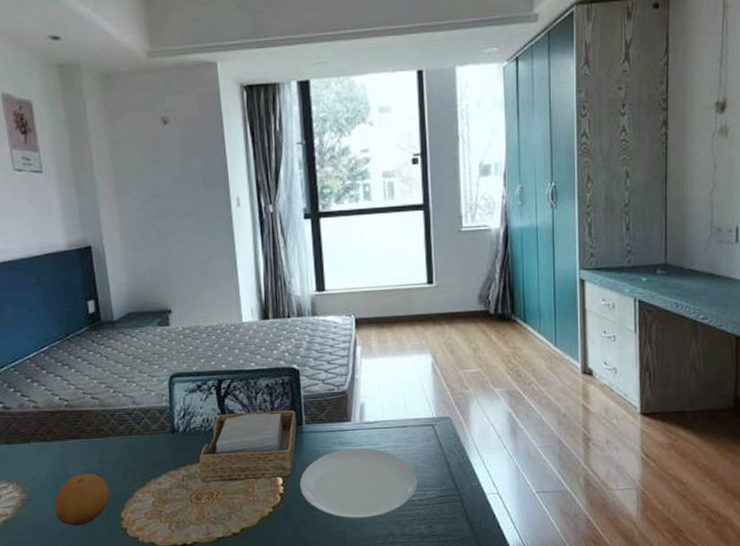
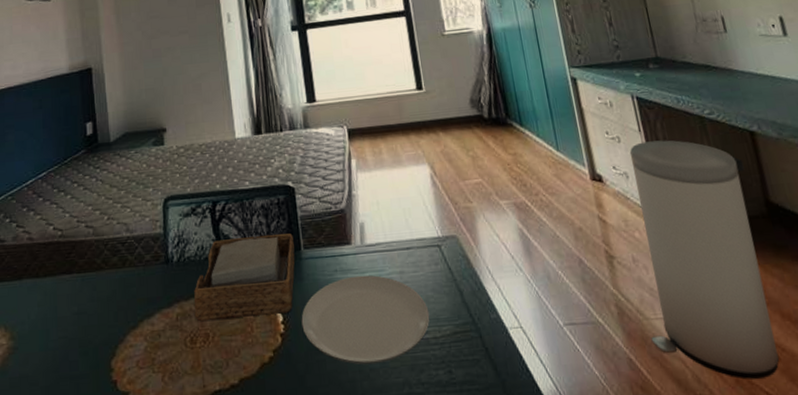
fruit: present [55,473,110,526] -> none [42,313,100,380]
pedal bin: none [610,340,724,537] -> present [629,140,780,379]

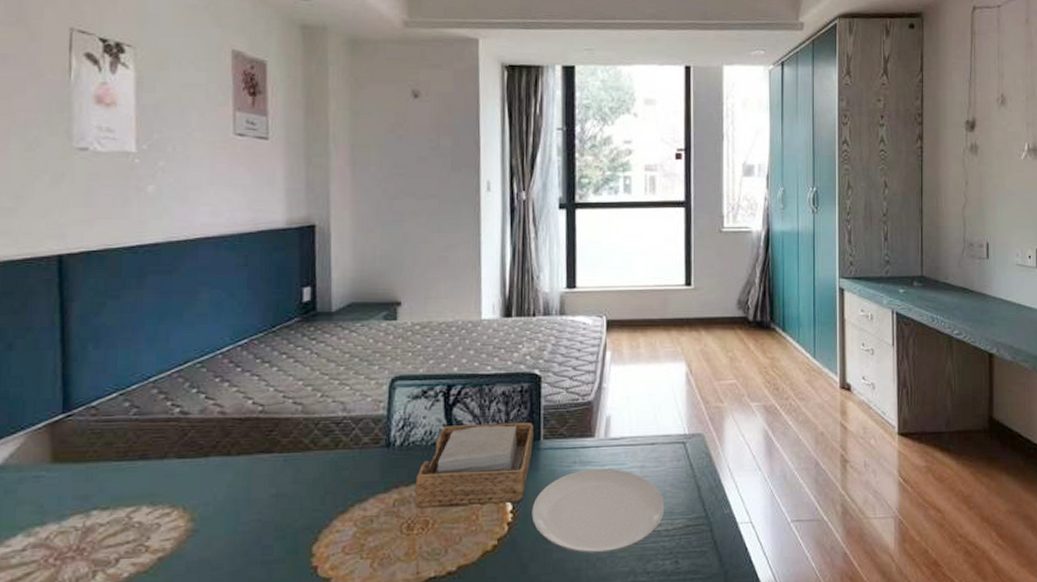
pedal bin: present [629,140,780,379] -> none [867,355,978,572]

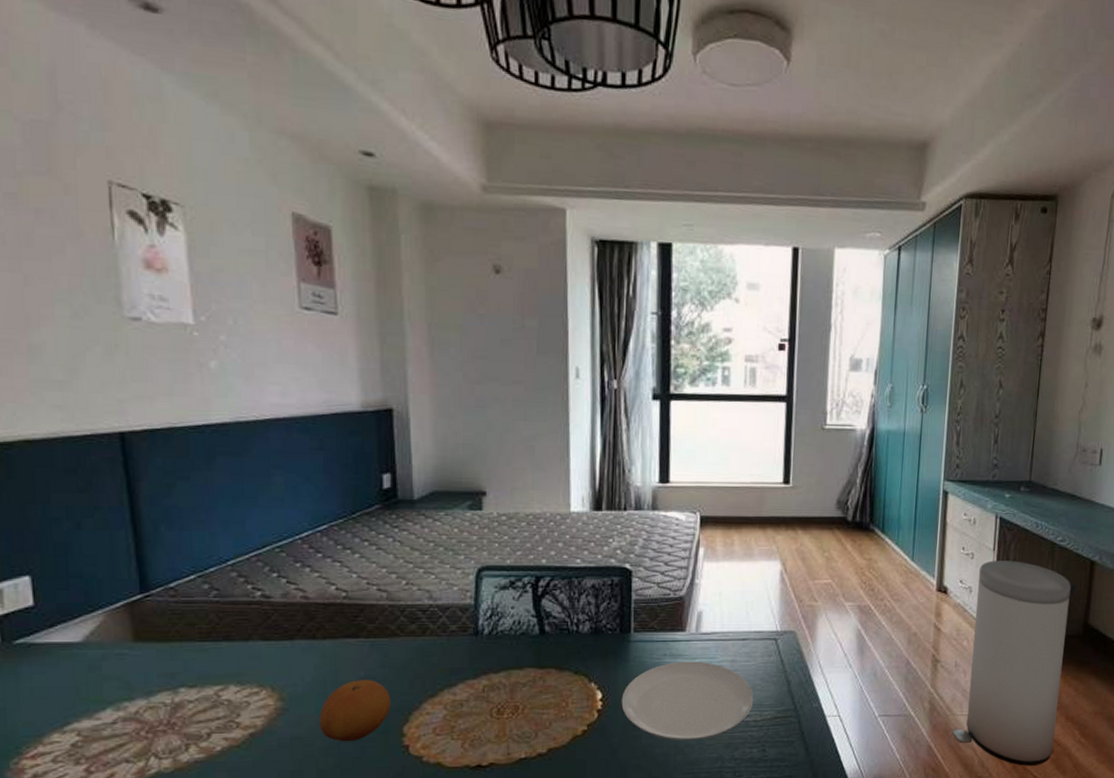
fruit: none [228,496,301,565] -> present [319,679,390,742]
napkin holder: present [414,422,533,509] -> none [504,615,624,695]
pedal bin: none [867,355,978,572] -> present [952,560,1077,766]

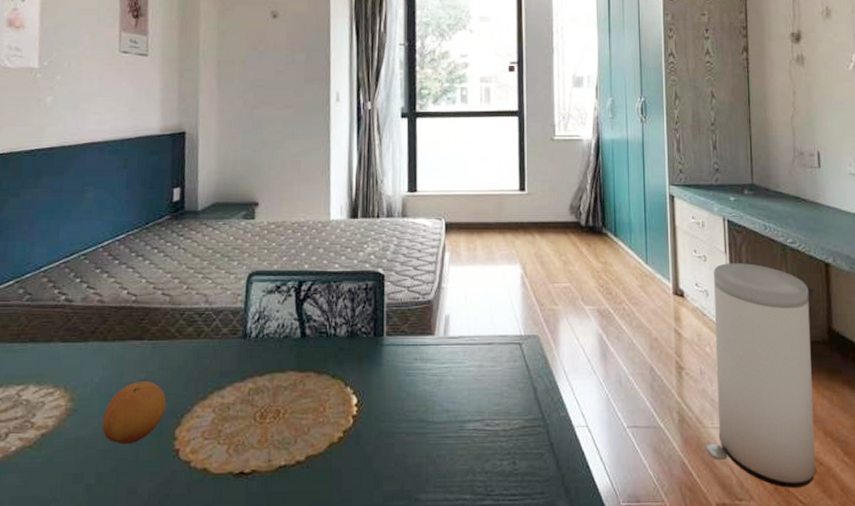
plate: present [621,661,754,742] -> none [375,366,502,451]

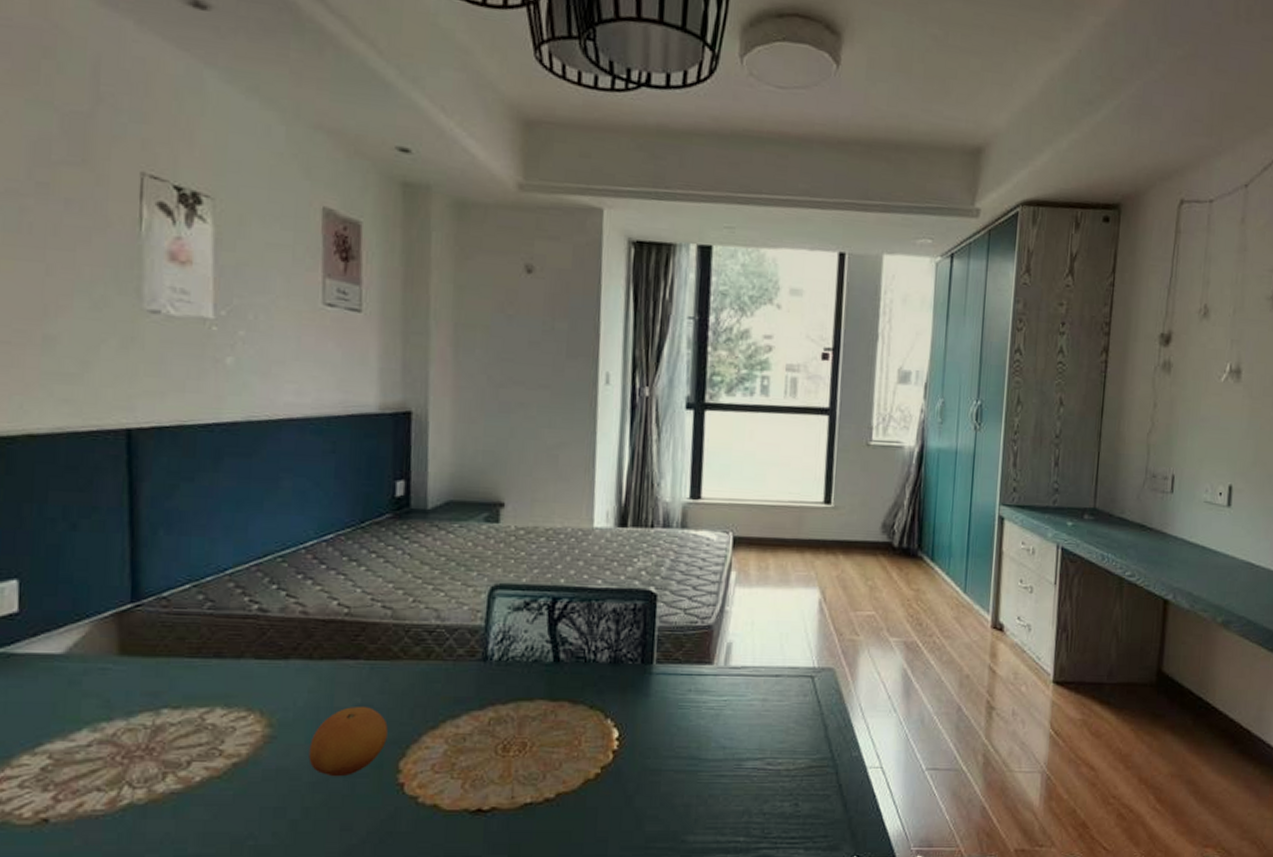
pedal bin: present [705,263,817,488] -> none [1009,596,1148,834]

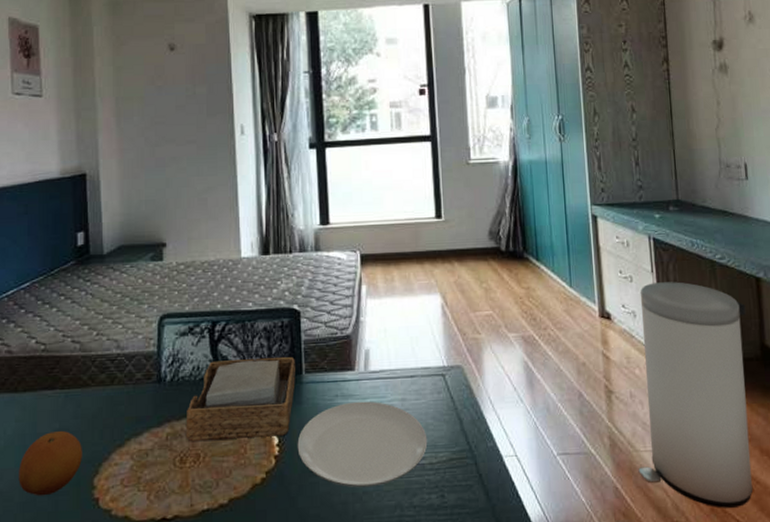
napkin holder: none [511,641,646,730] -> present [185,356,296,442]
plate: none [639,698,787,791] -> present [297,401,428,488]
pedal bin: none [1009,596,1148,834] -> present [638,281,753,508]

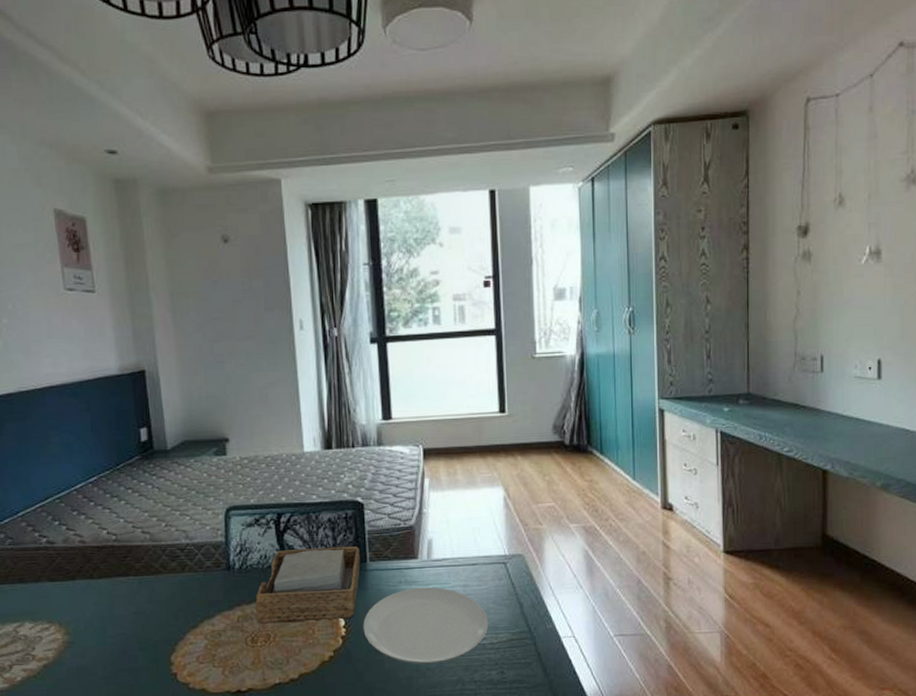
fruit: present [18,430,82,496] -> none [99,613,159,671]
pedal bin: present [638,281,753,508] -> none [692,474,810,684]

